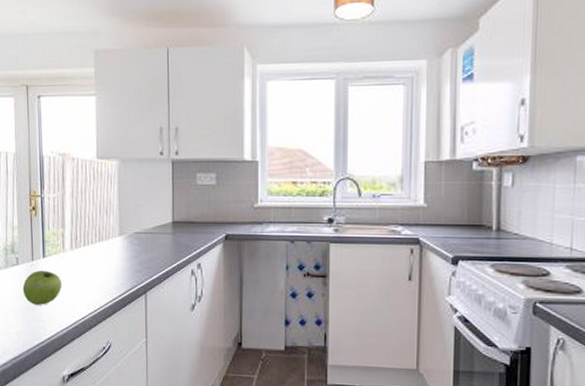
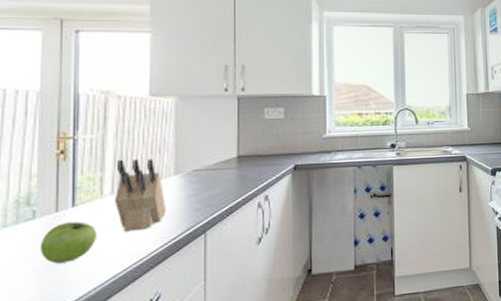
knife block: none [73,217,114,284] -> present [114,159,167,232]

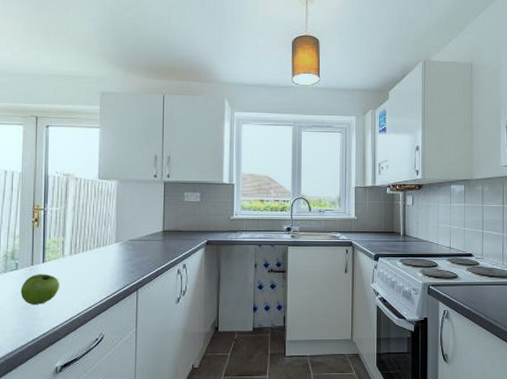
knife block: present [114,159,167,232] -> none [72,228,110,285]

